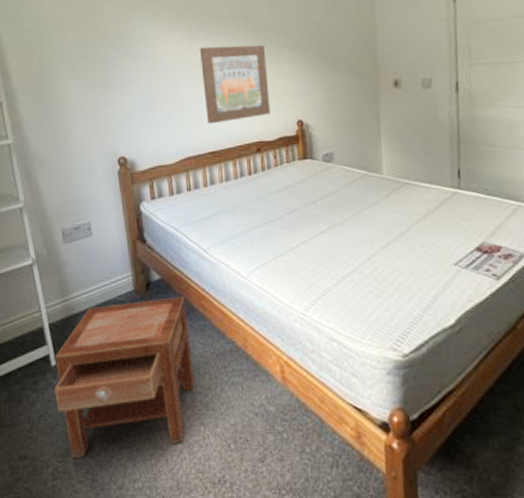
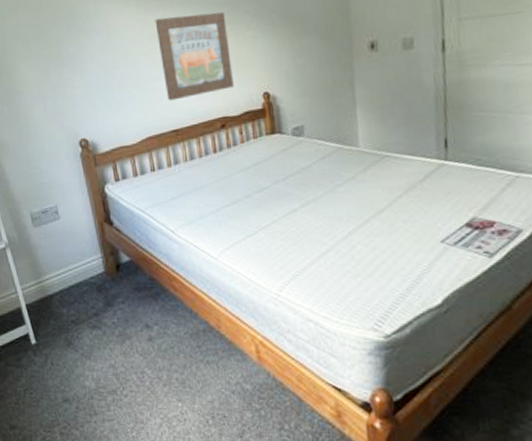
nightstand: present [55,297,194,459] -> none [35,278,170,430]

